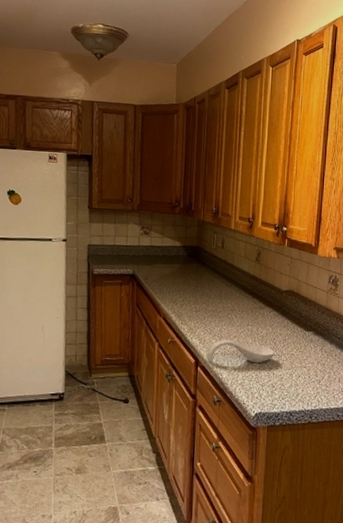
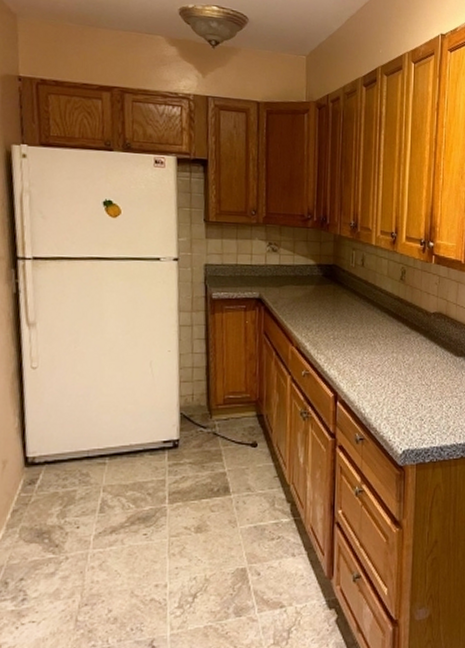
spoon rest: present [207,339,275,364] -> none [347,368,423,396]

